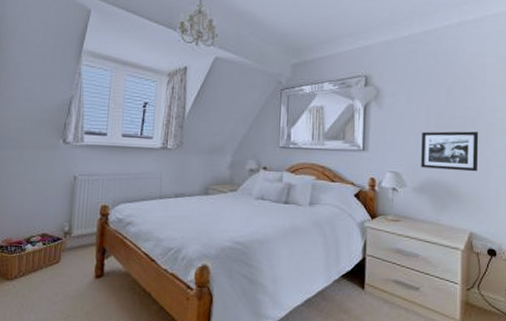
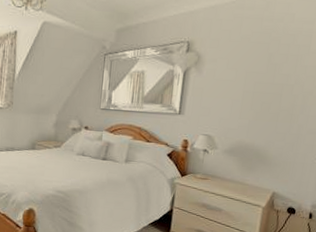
picture frame: present [421,131,479,172] -> none [233,97,295,138]

